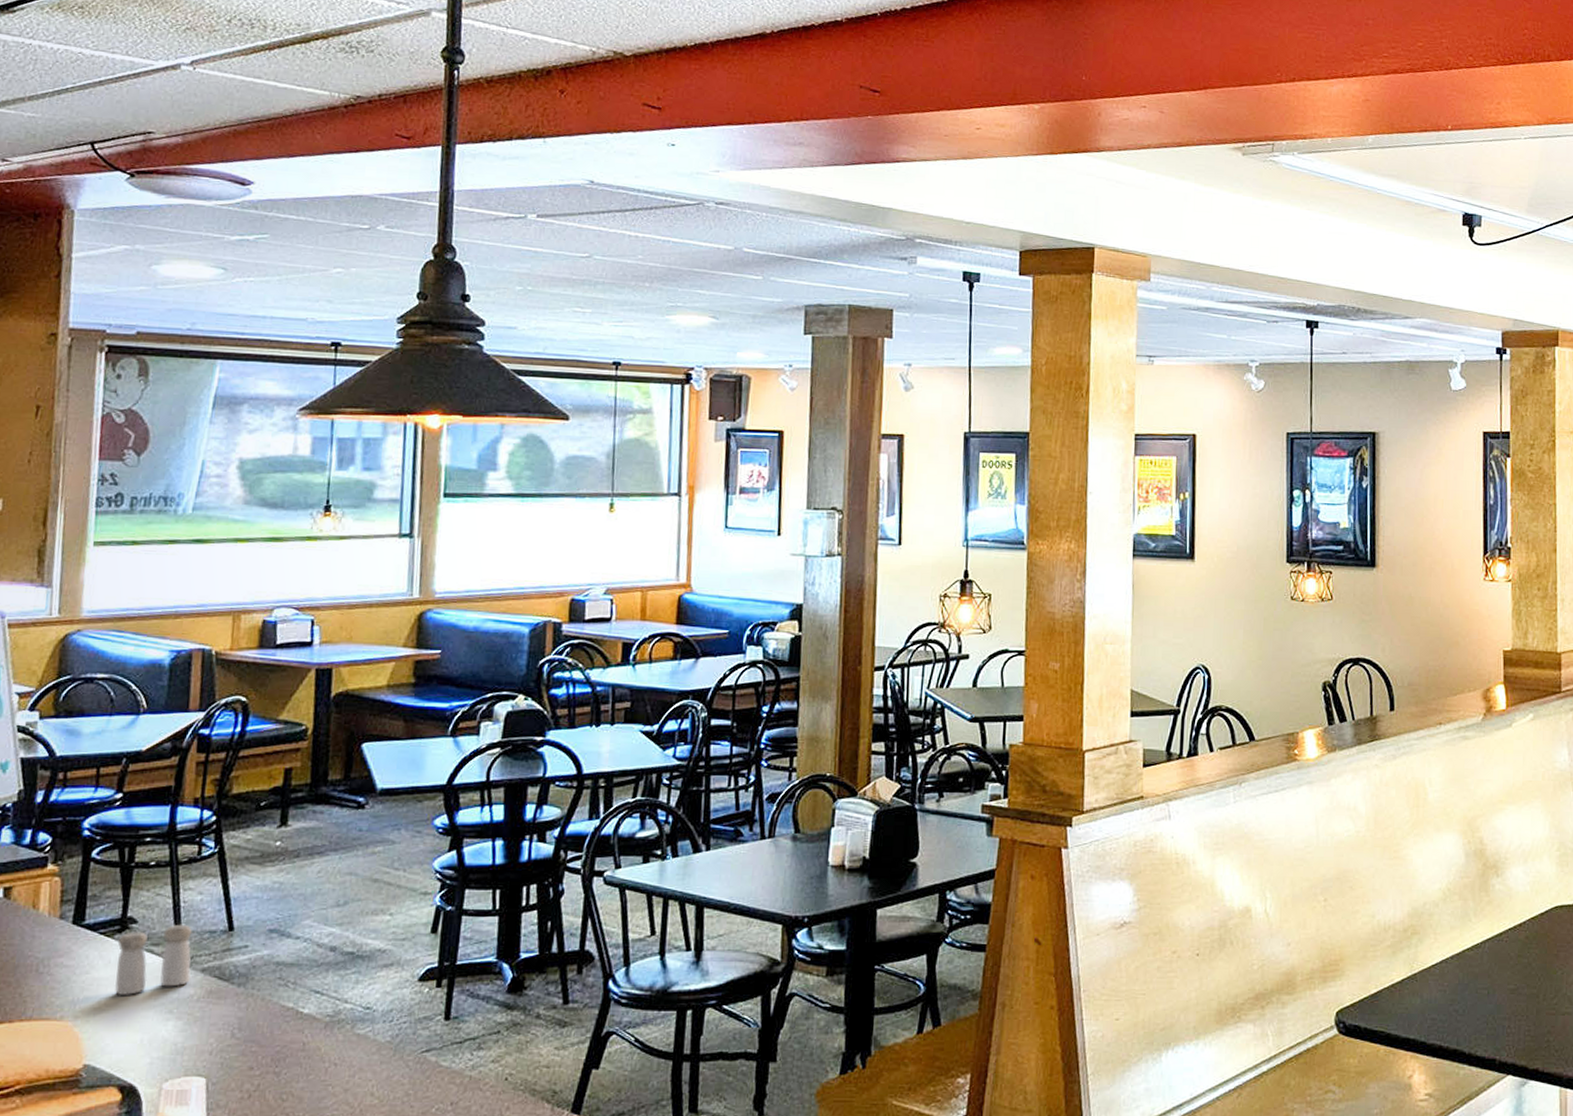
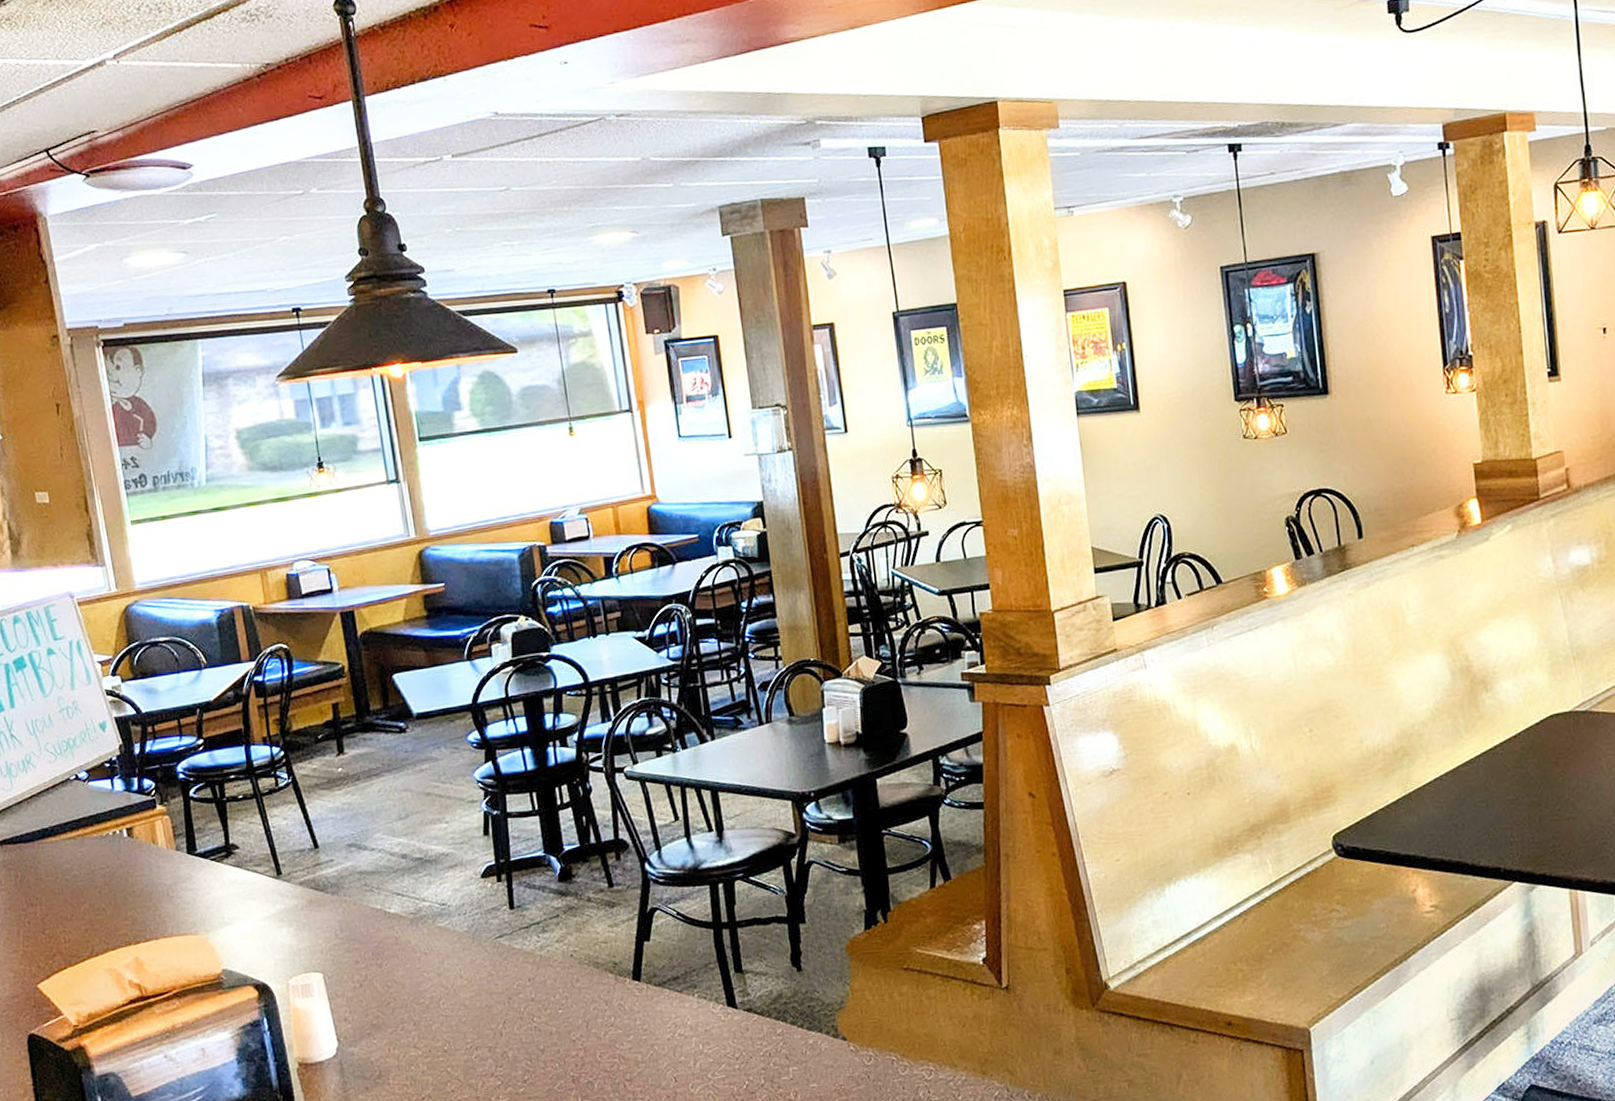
salt and pepper shaker: present [114,924,192,996] -> none [226,846,293,911]

